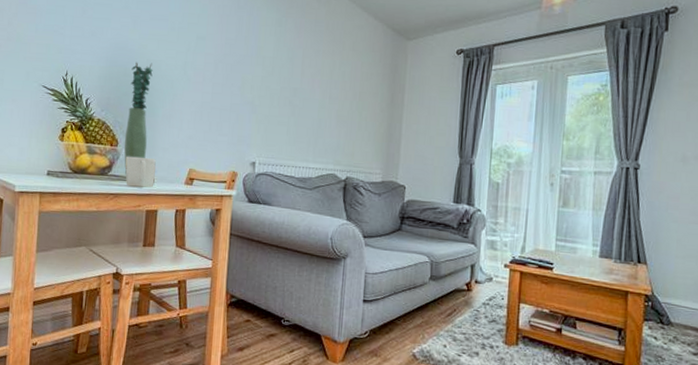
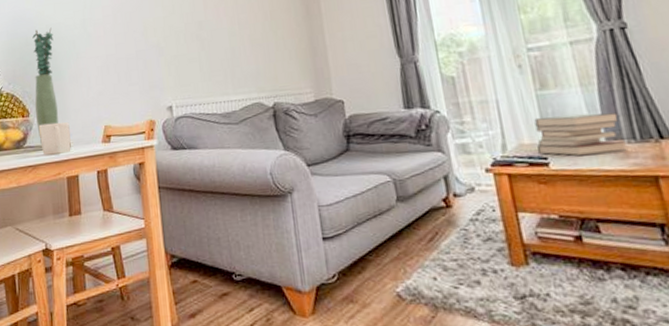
books: none [547,229,614,268] -> present [534,112,627,157]

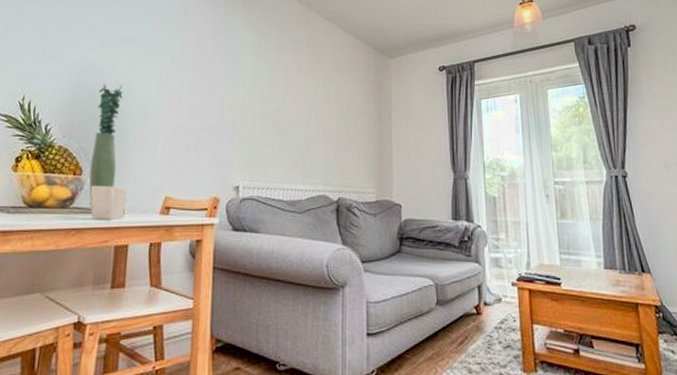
books: present [534,112,627,157] -> none [553,242,619,280]

